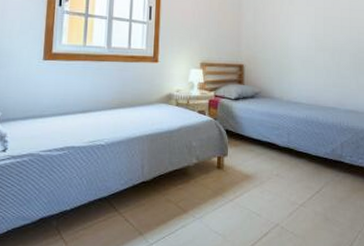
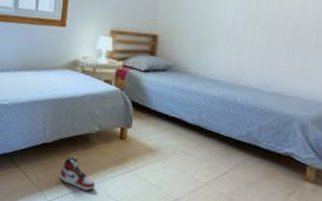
sneaker: none [160,192,198,228] -> present [59,156,96,191]

